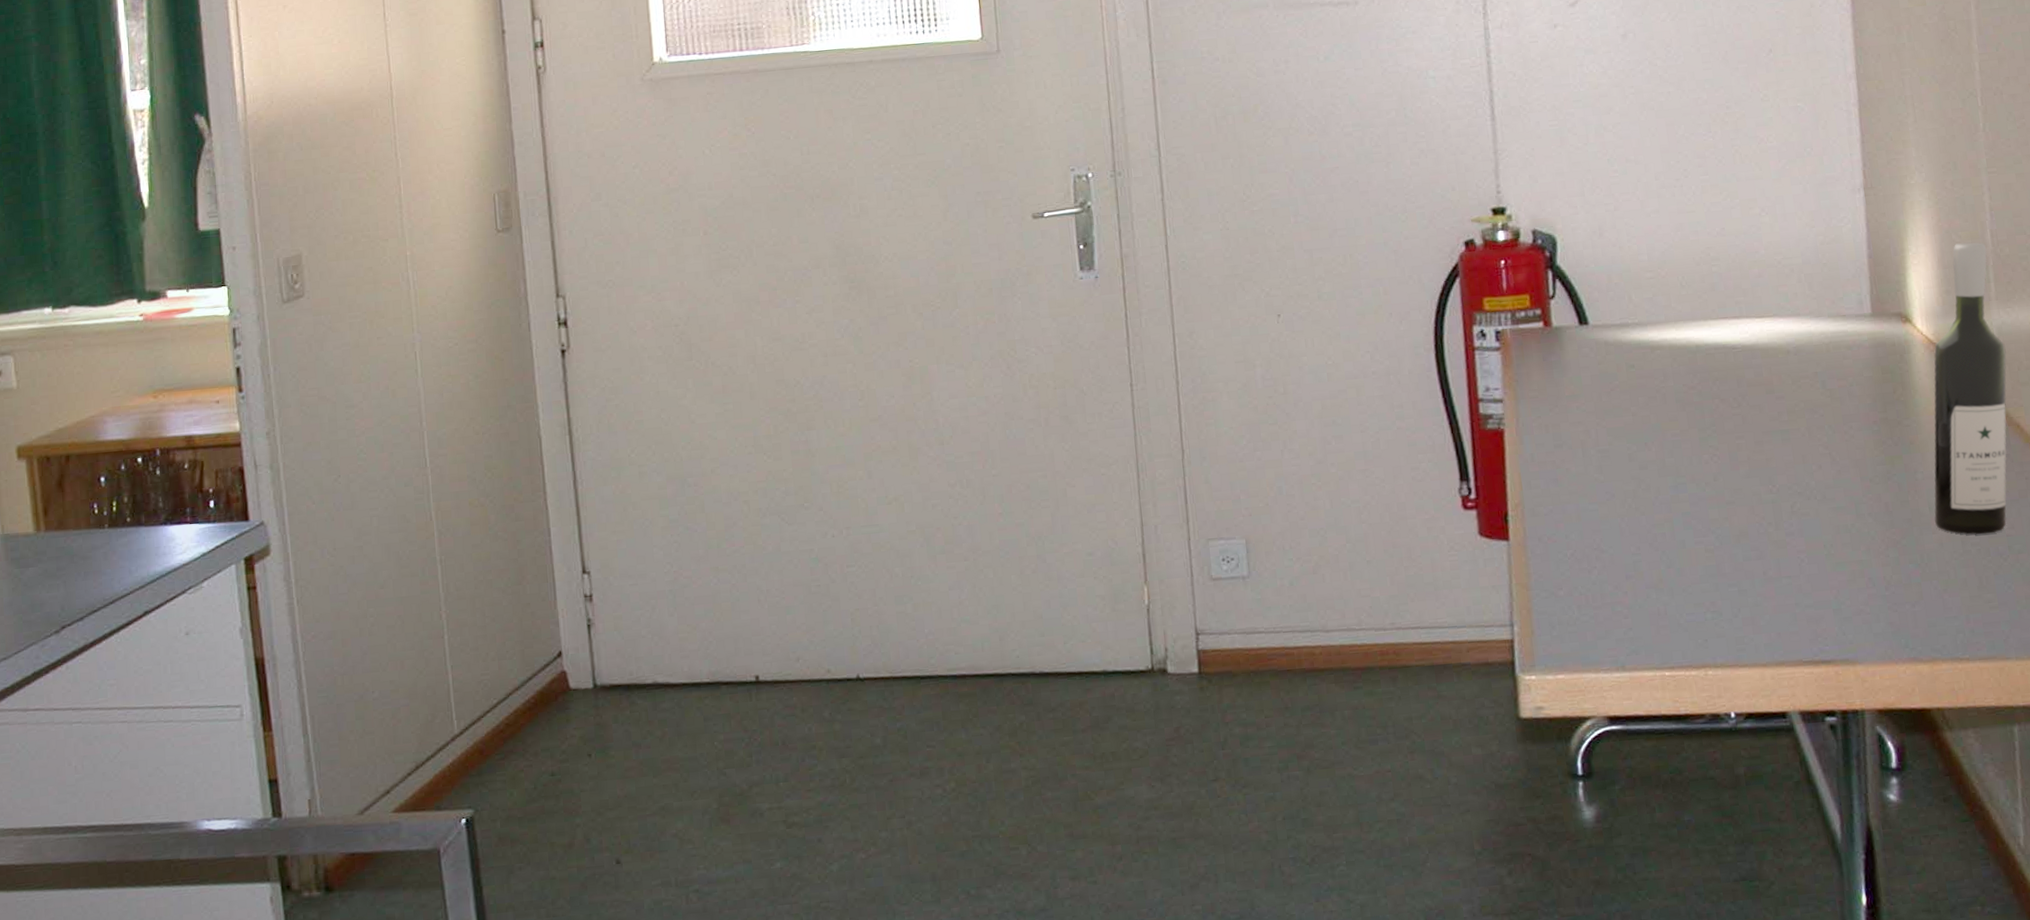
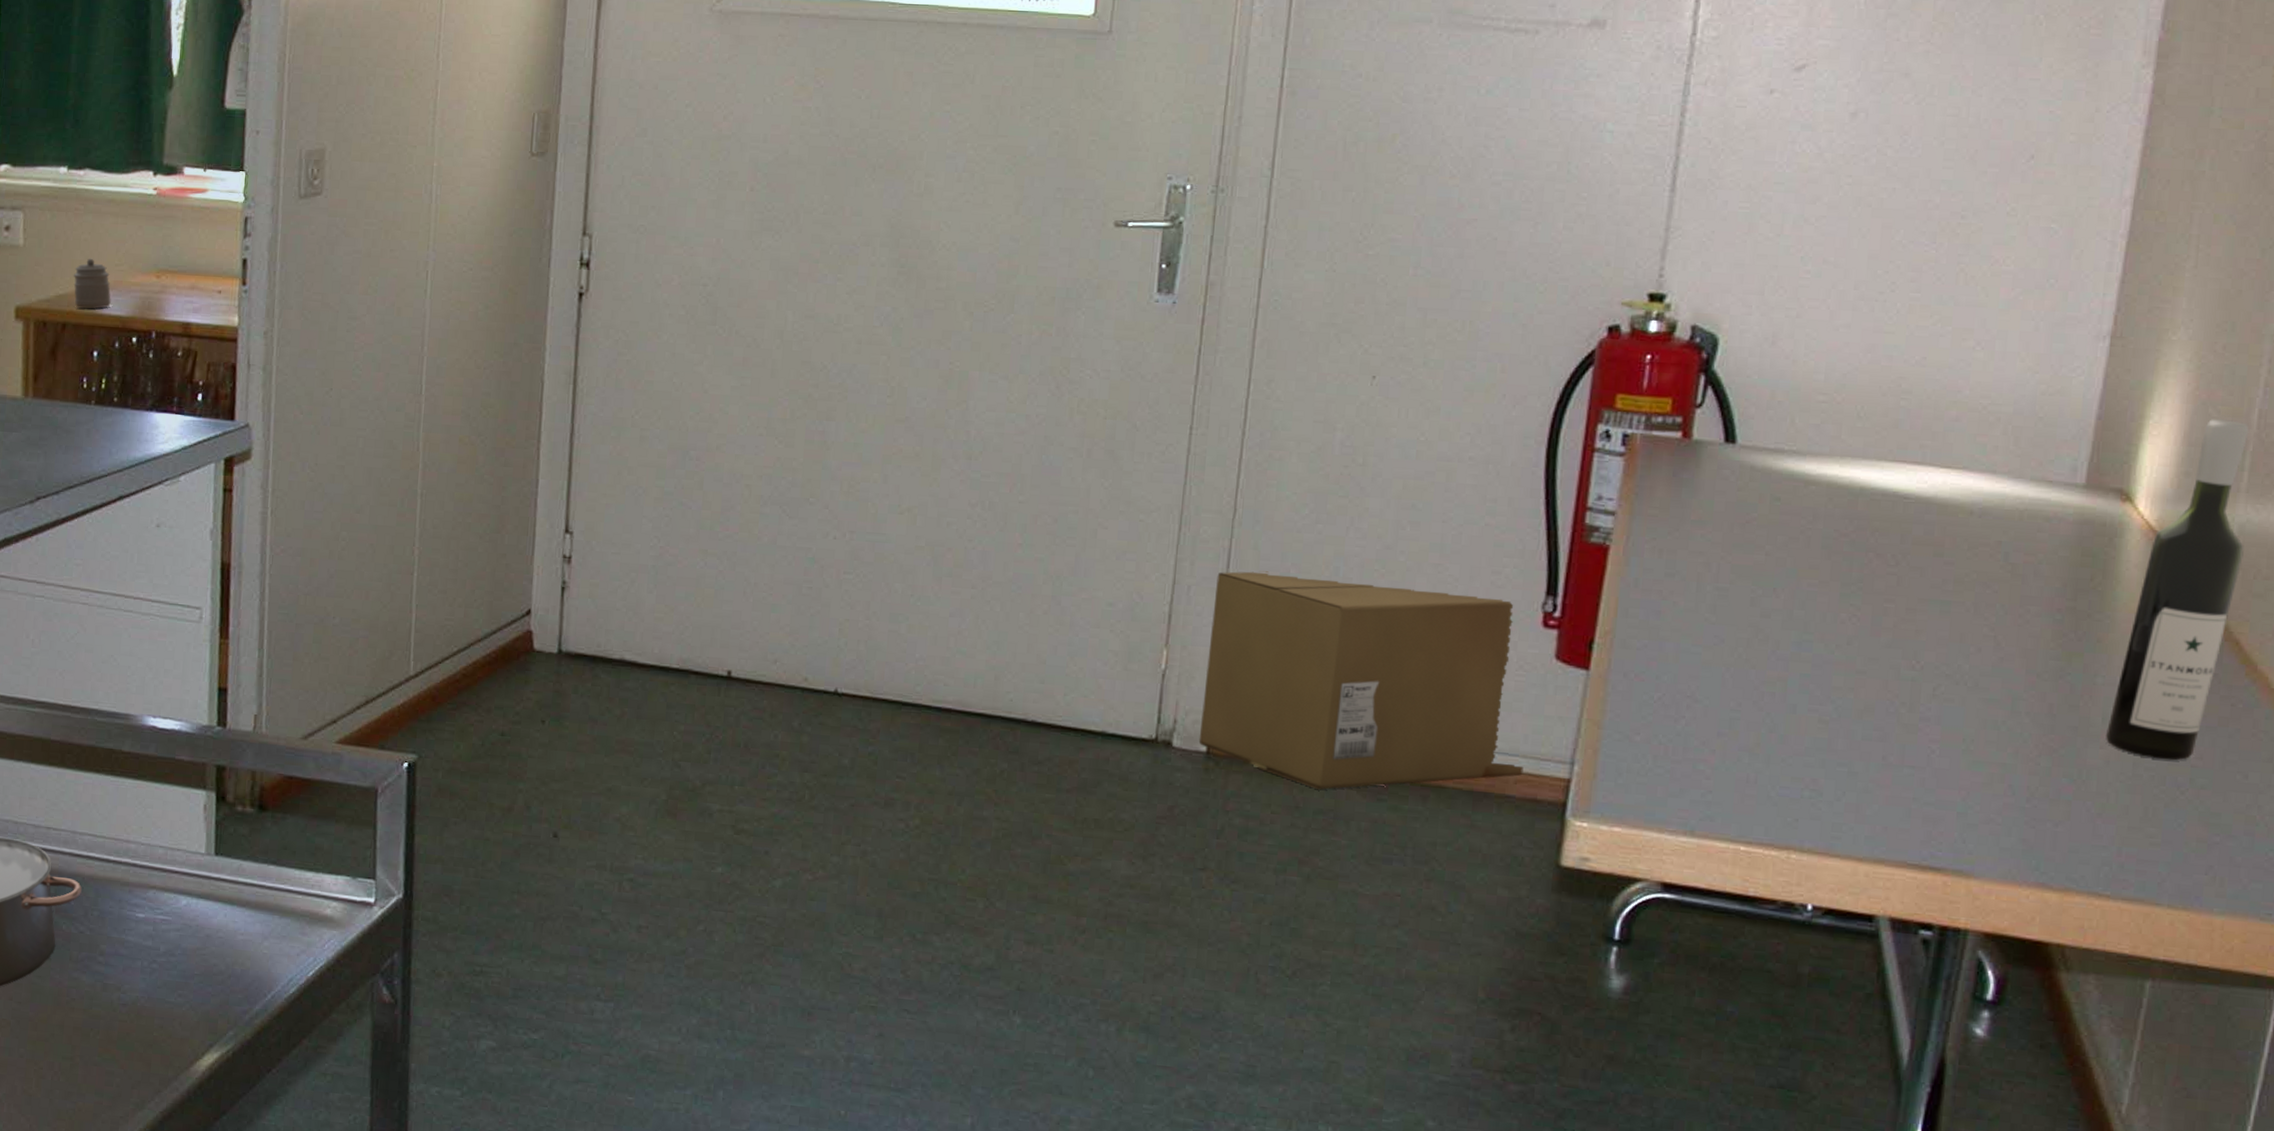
jar: none [70,389,112,439] -> present [73,258,111,309]
box: none [1178,491,1473,688] -> present [1198,571,1524,790]

